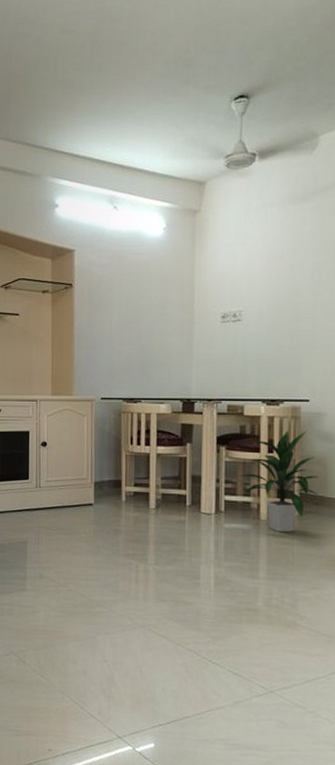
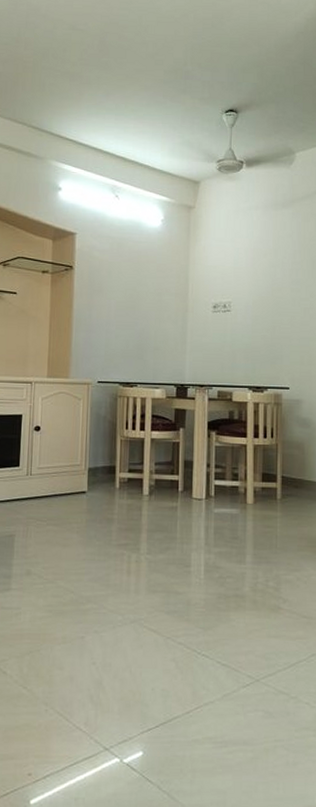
indoor plant: present [239,430,321,533] -> none [228,416,300,516]

